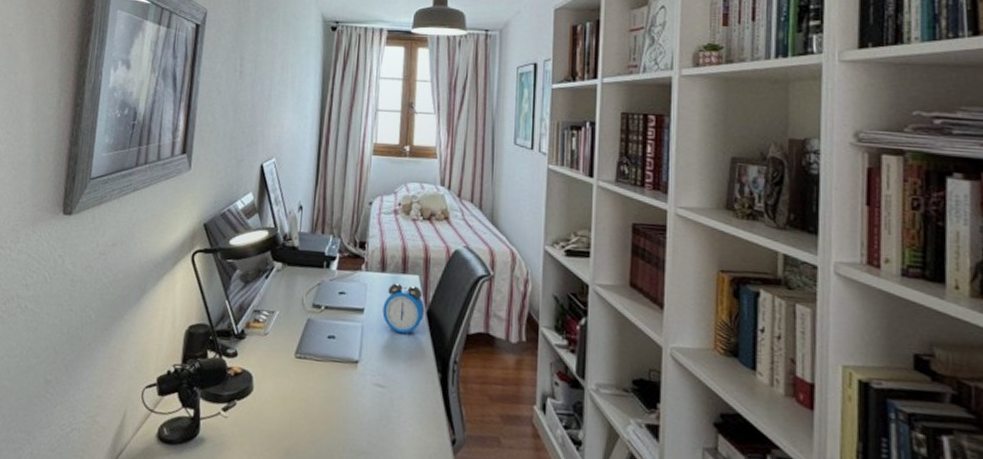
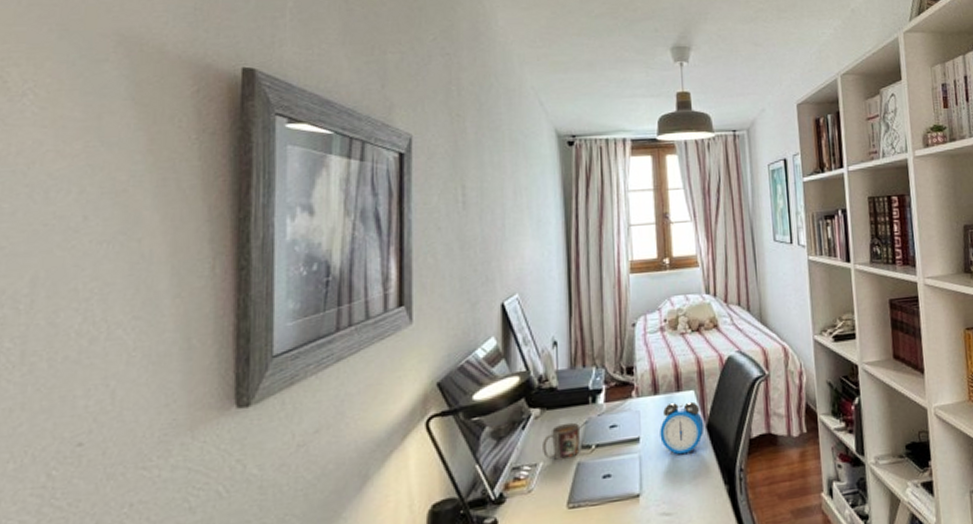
mug: none [280,280,313,314] -> present [543,422,580,461]

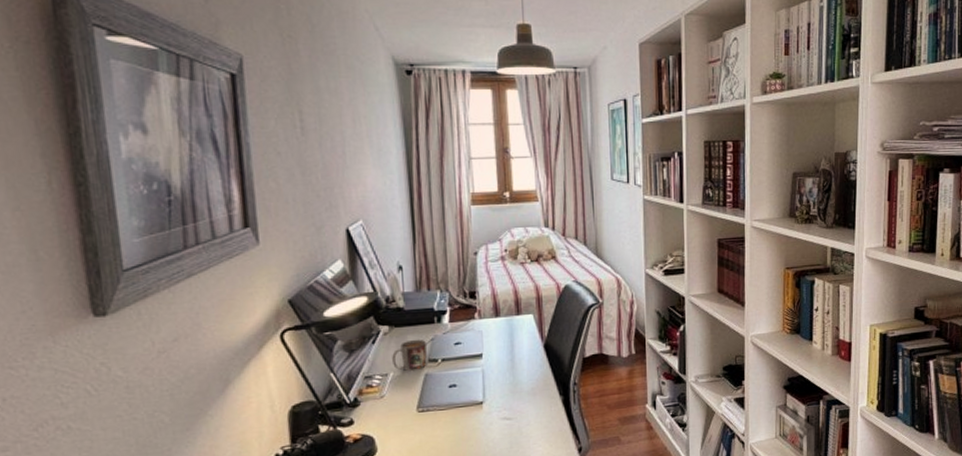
alarm clock: present [660,401,705,455] -> none [501,324,542,370]

